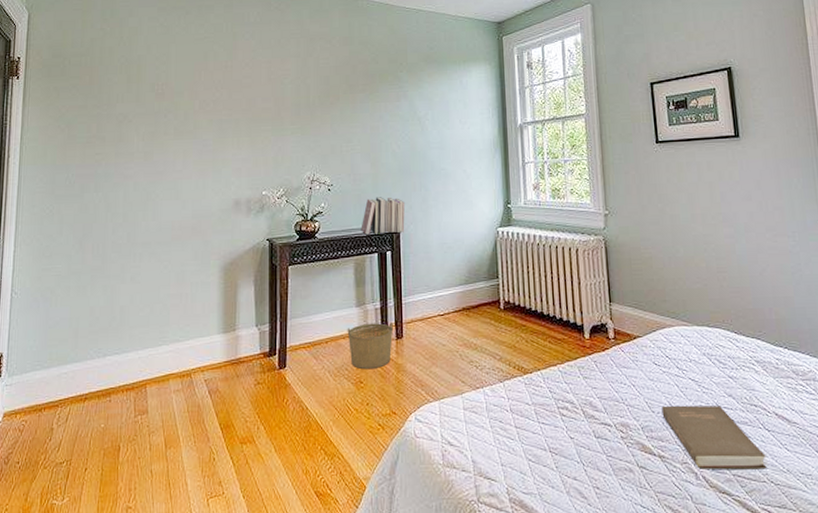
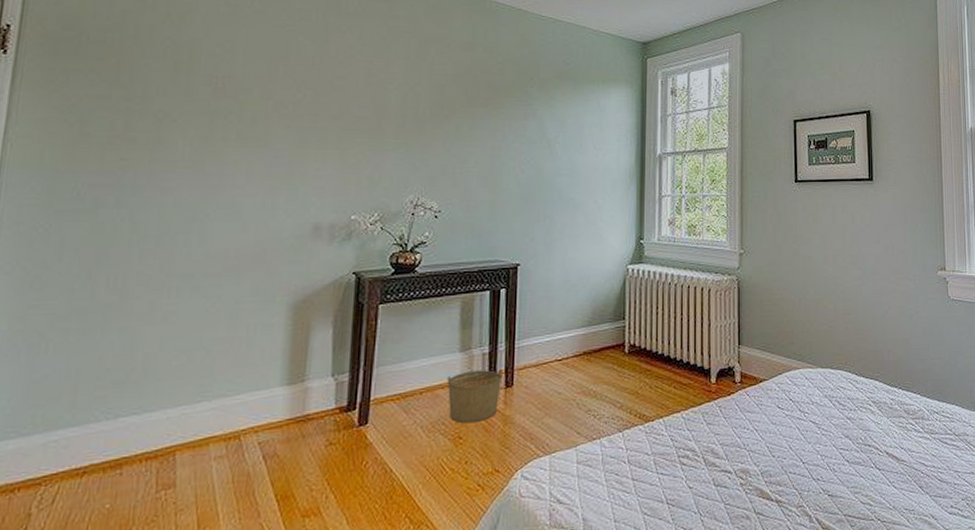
books: present [361,197,405,235] -> none [471,227,525,270]
book: present [661,405,767,470] -> none [782,447,875,512]

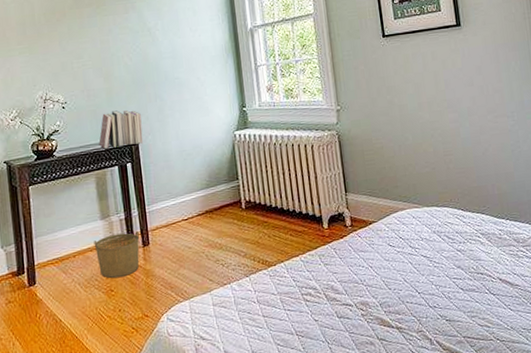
books: none [471,227,525,270] -> present [99,110,144,149]

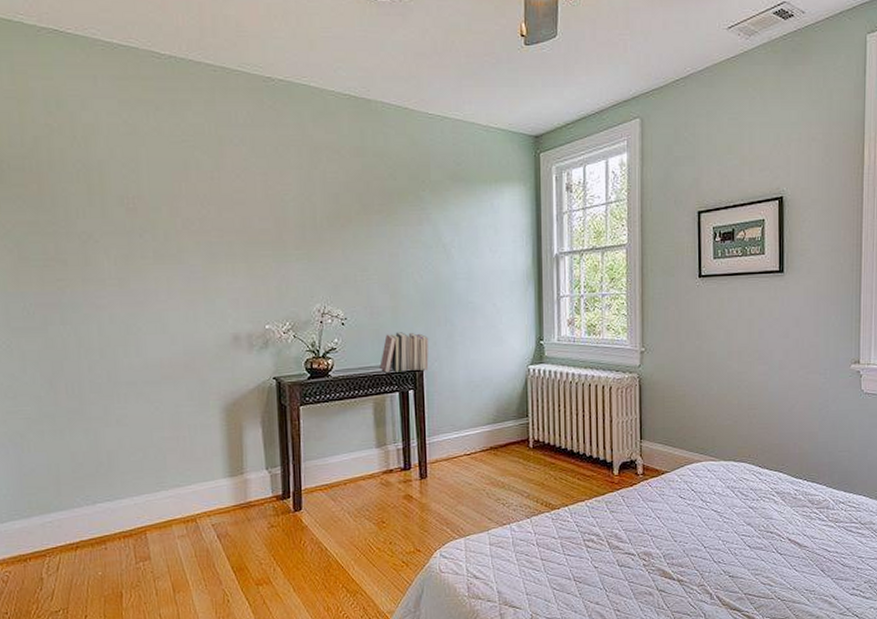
basket: present [93,230,140,279] -> none [367,462,417,510]

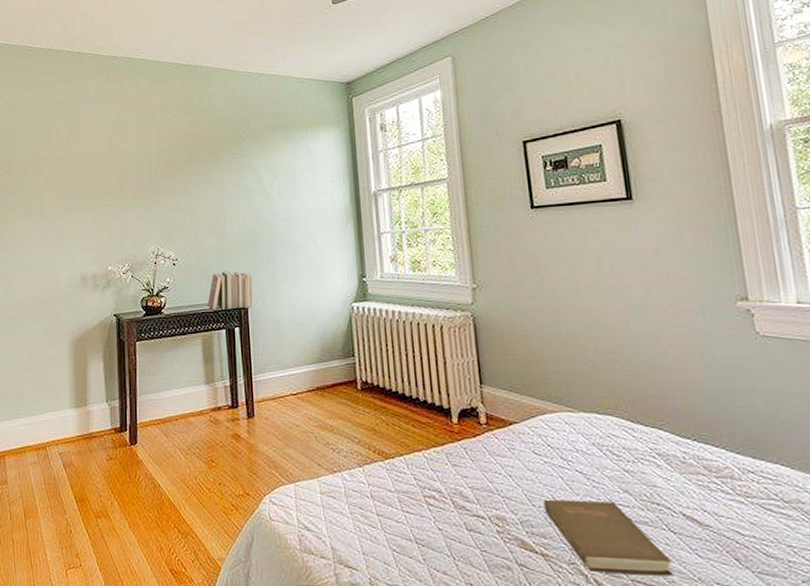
book: none [684,533,776,590] -> present [543,499,673,576]

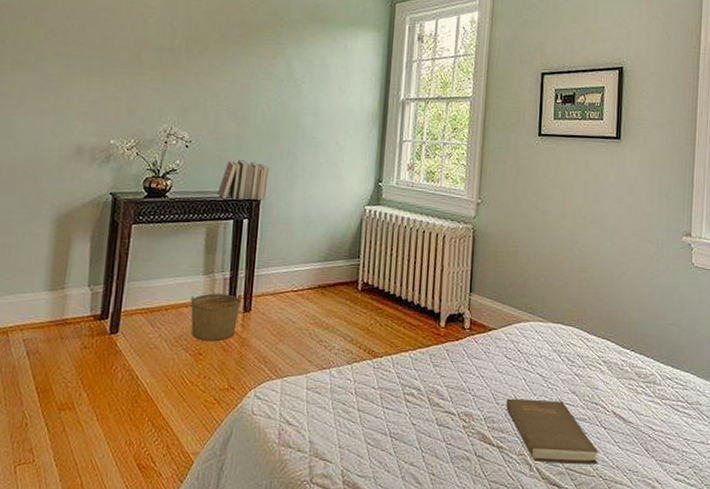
basket: none [197,400,244,449] -> present [190,293,242,342]

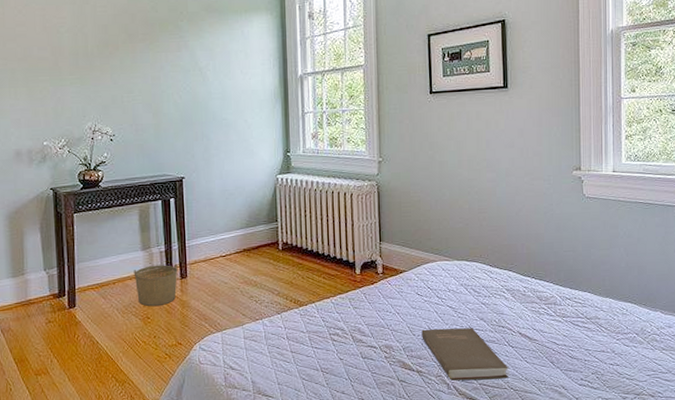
books: present [217,160,269,201] -> none [144,146,188,183]

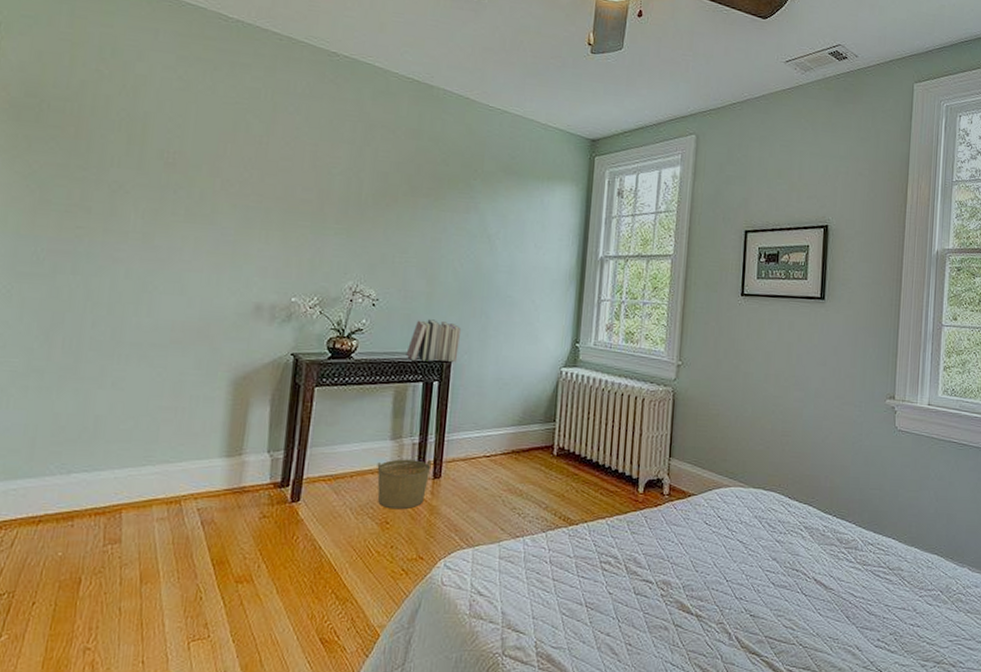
books: none [144,146,188,183] -> present [406,319,461,363]
book: present [422,328,508,381] -> none [705,565,799,632]

